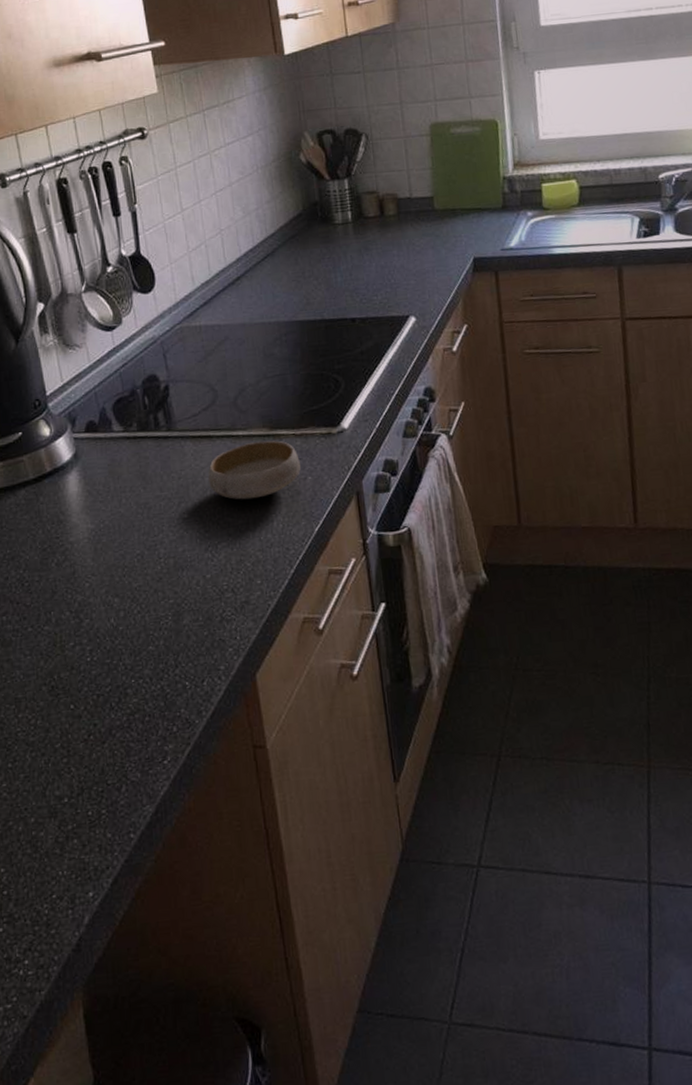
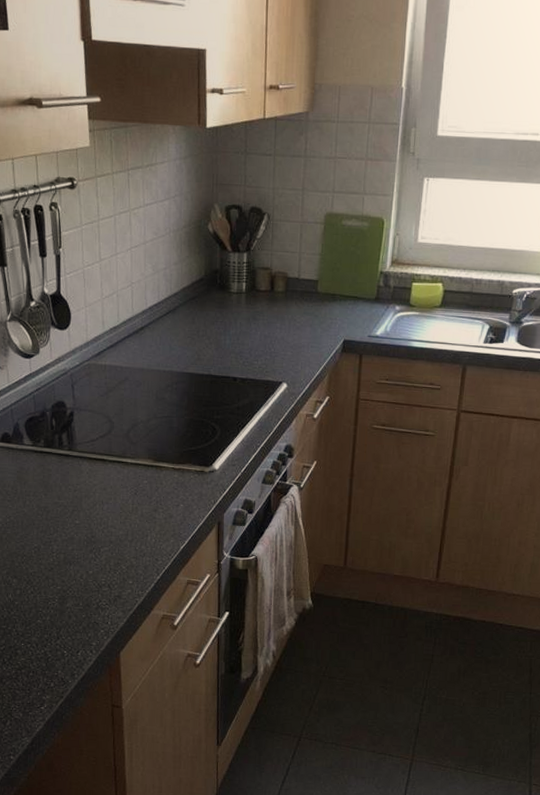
bowl: present [208,440,301,500] -> none [99,469,175,516]

